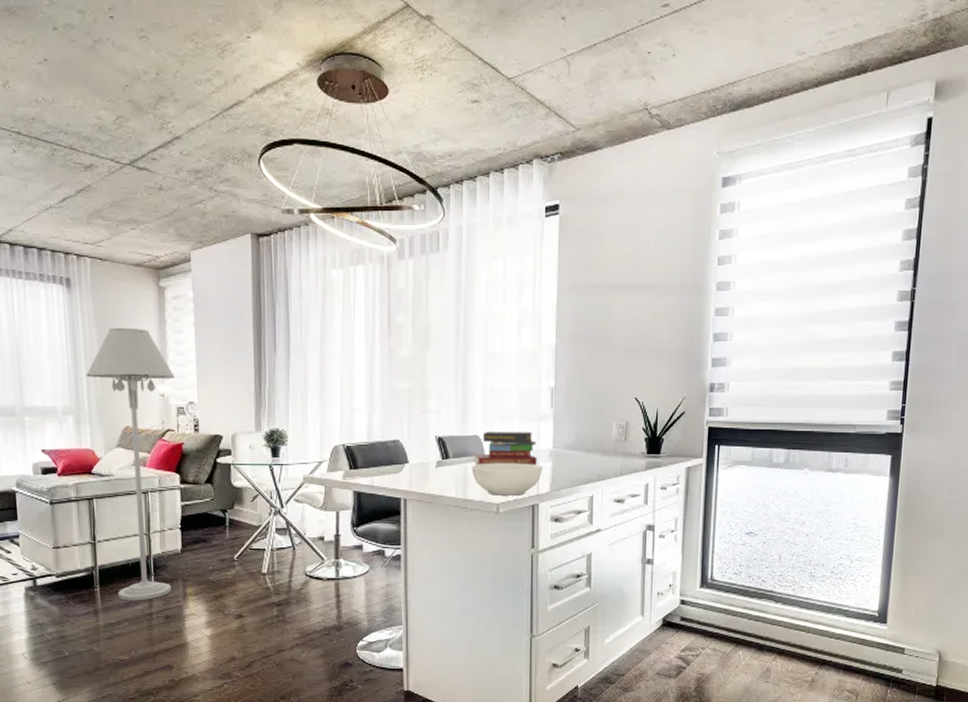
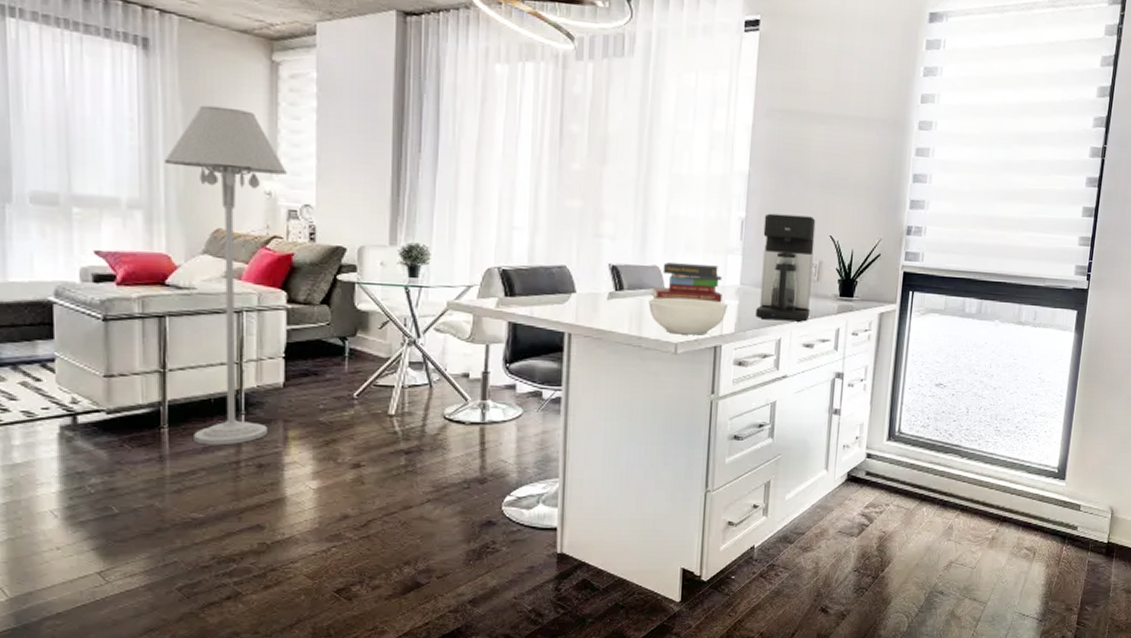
coffee maker: none [569,381,621,479] -> present [756,213,816,322]

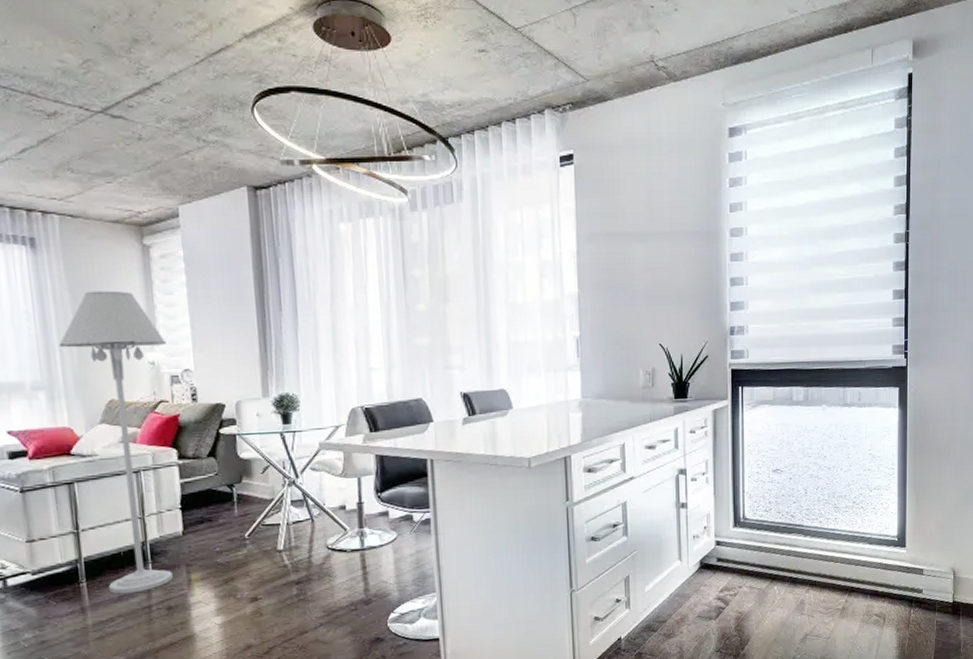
bowl: present [648,297,728,335] -> none [500,415,572,450]
books: present [651,262,722,303] -> none [501,383,567,420]
coffee maker: present [756,213,816,322] -> none [597,328,649,428]

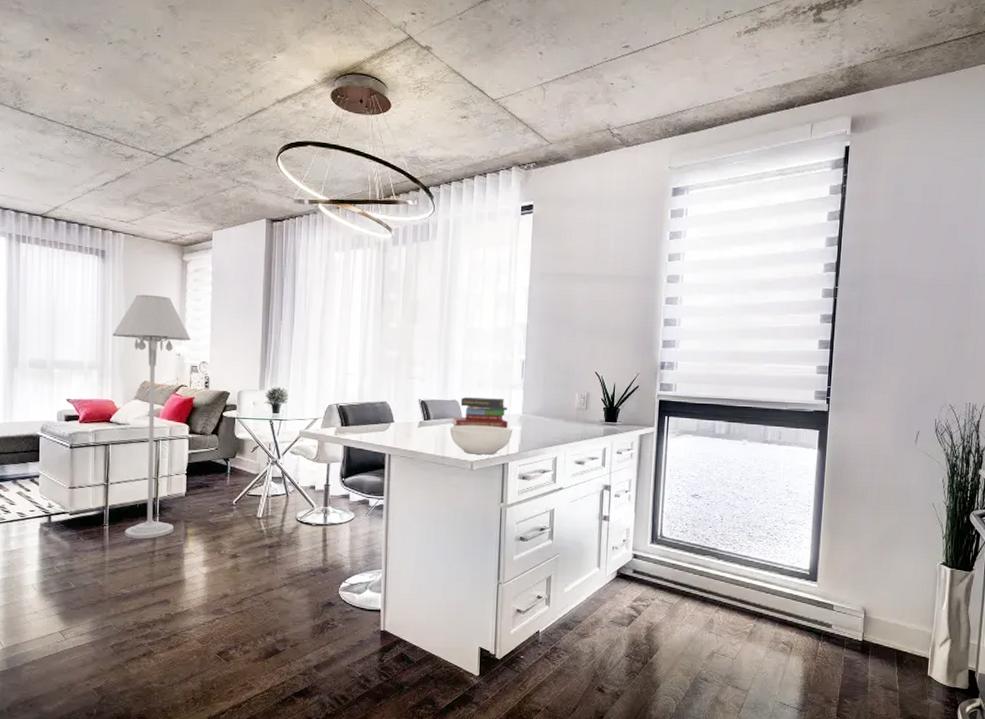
bowl: none [500,415,572,450] -> present [450,424,512,455]
books: none [501,383,567,420] -> present [451,397,508,429]

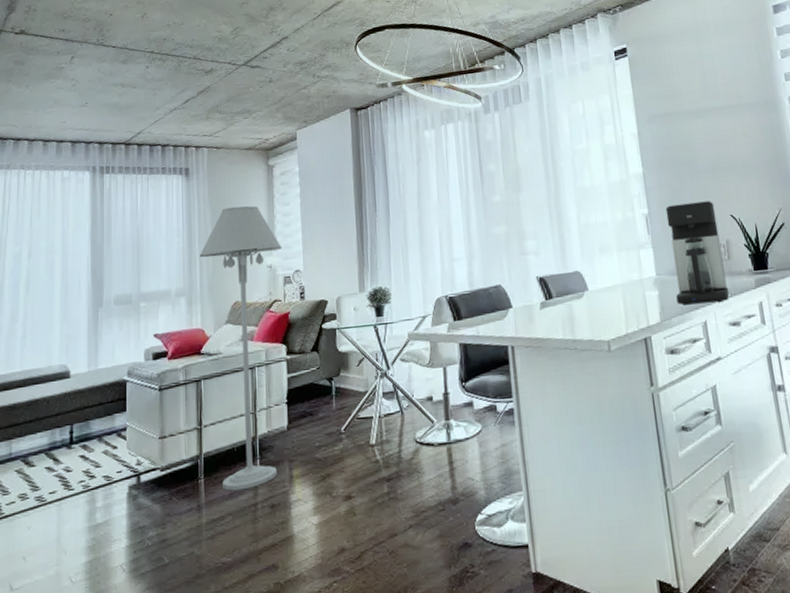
bowl: present [450,424,512,455] -> none [576,294,650,332]
books: present [451,397,508,429] -> none [576,262,643,302]
coffee maker: none [536,355,583,443] -> present [665,201,730,305]

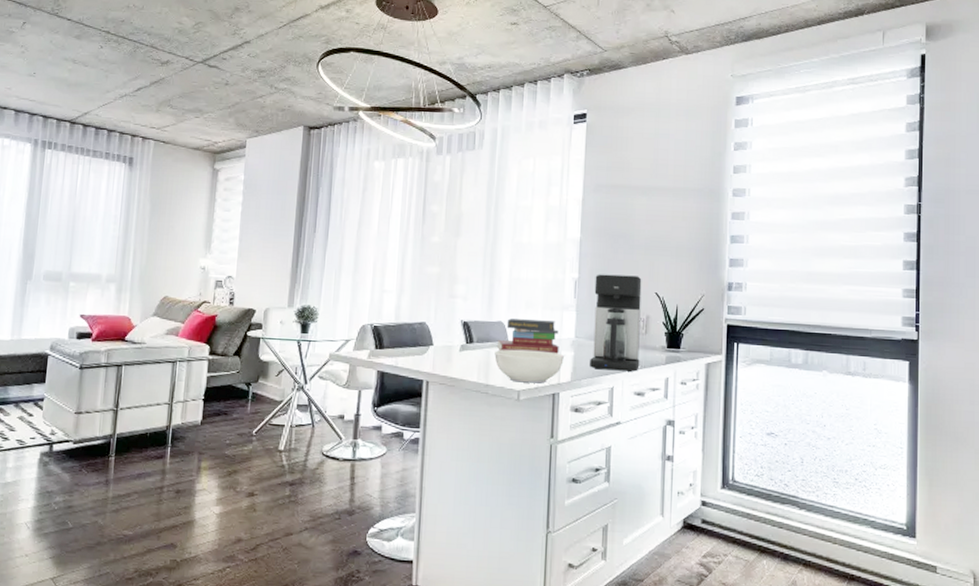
floor lamp: present [199,206,282,491] -> none [132,203,217,473]
books: none [576,262,643,302] -> present [496,318,559,354]
bowl: none [576,294,650,332] -> present [494,349,564,384]

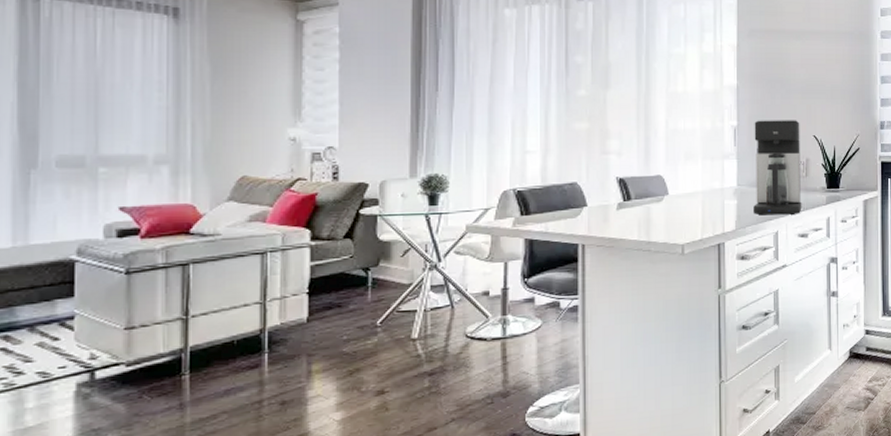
bowl: present [494,349,564,384] -> none [655,201,727,236]
books: present [496,318,559,354] -> none [656,171,722,206]

